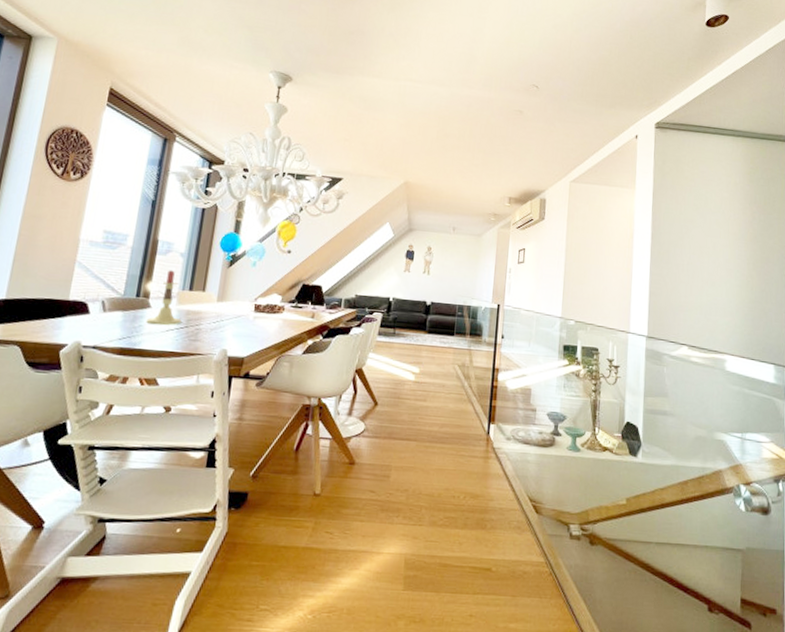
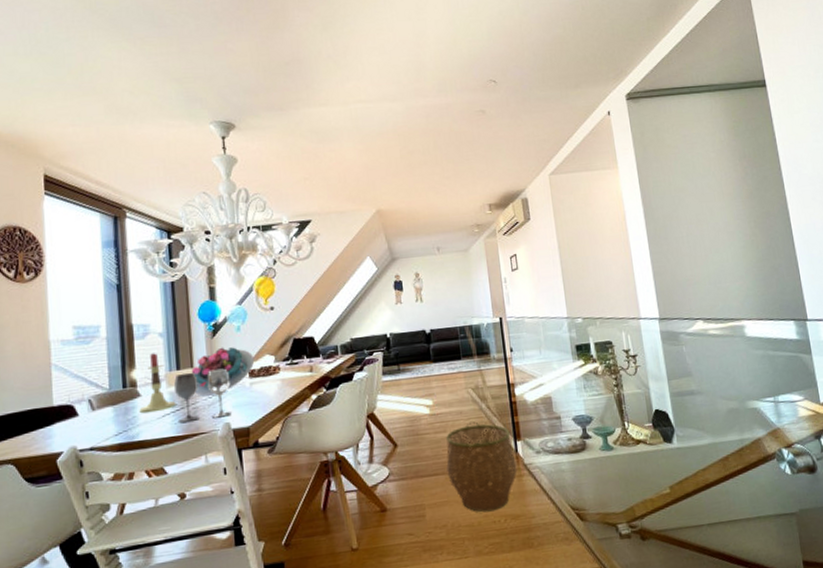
wineglass: none [180,294,237,344] -> present [173,368,232,422]
flower arrangement: none [201,278,263,321] -> present [191,347,255,397]
basket: none [419,397,486,486] -> present [446,422,517,512]

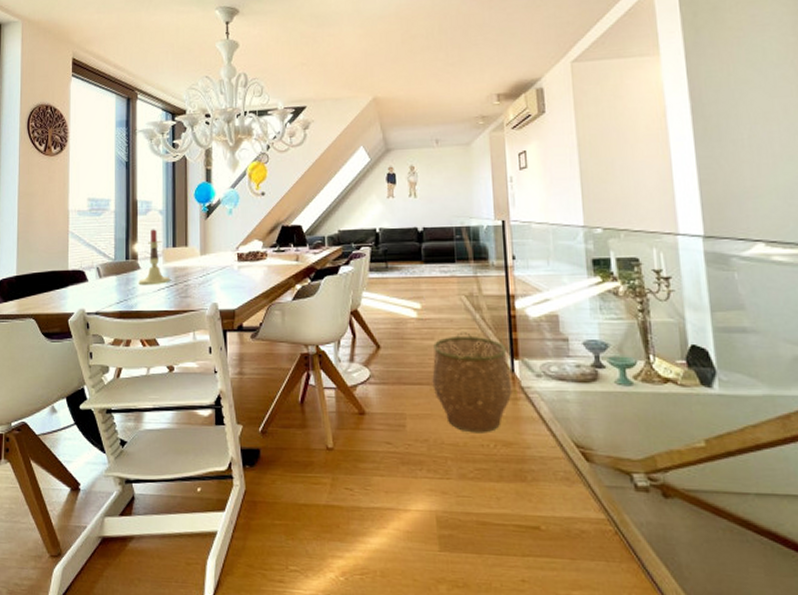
wineglass: present [173,368,232,422] -> none [169,249,220,298]
flower arrangement: present [191,347,255,397] -> none [186,228,244,275]

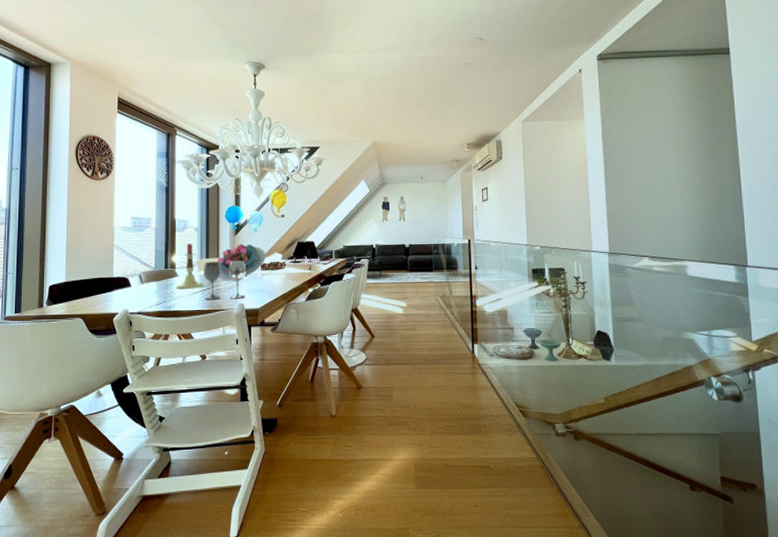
wineglass: none [169,249,220,298] -> present [203,260,246,300]
flower arrangement: none [186,228,244,275] -> present [217,243,266,281]
basket: present [432,332,512,433] -> none [413,324,472,400]

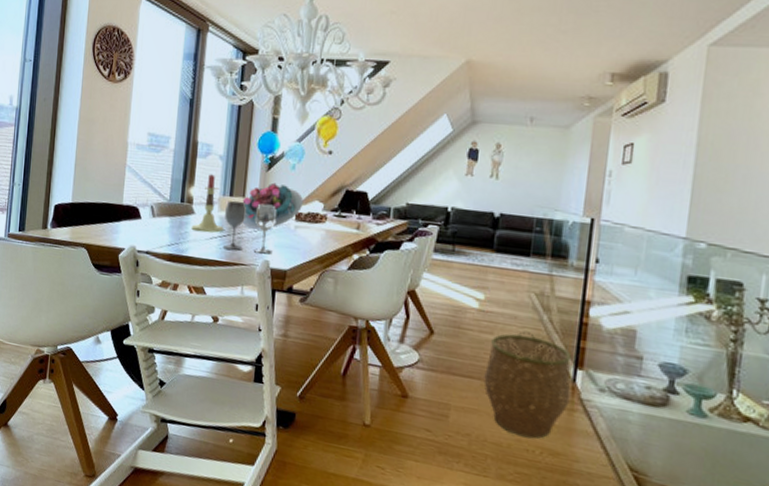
basket: none [413,324,472,400] -> present [484,331,572,439]

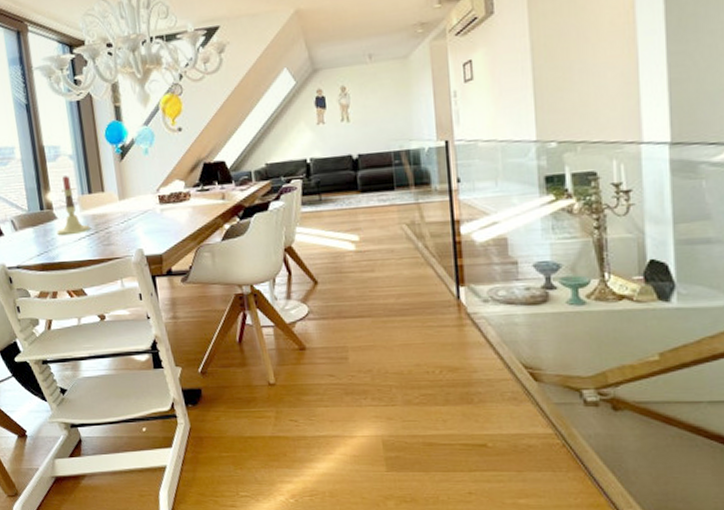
wineglass: present [224,200,277,254] -> none [86,193,144,246]
flower arrangement: present [242,182,304,230] -> none [102,171,164,221]
basket: present [484,331,572,439] -> none [373,262,458,361]

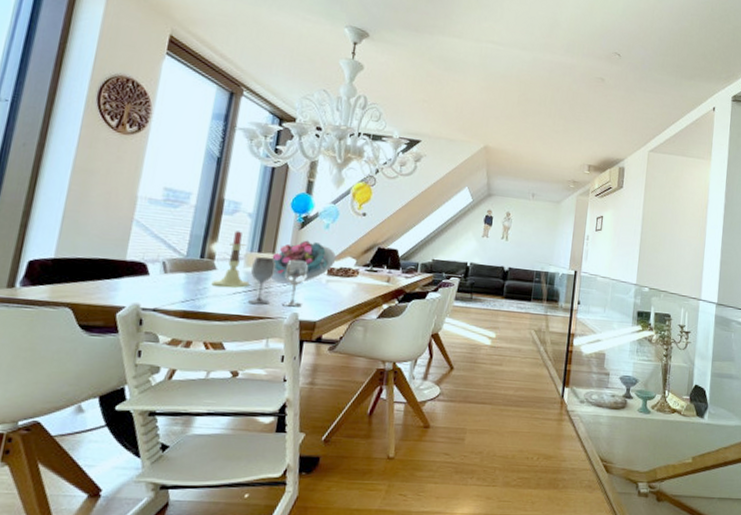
wineglass: none [86,193,144,246] -> present [248,256,309,307]
flower arrangement: none [102,171,164,221] -> present [270,240,337,284]

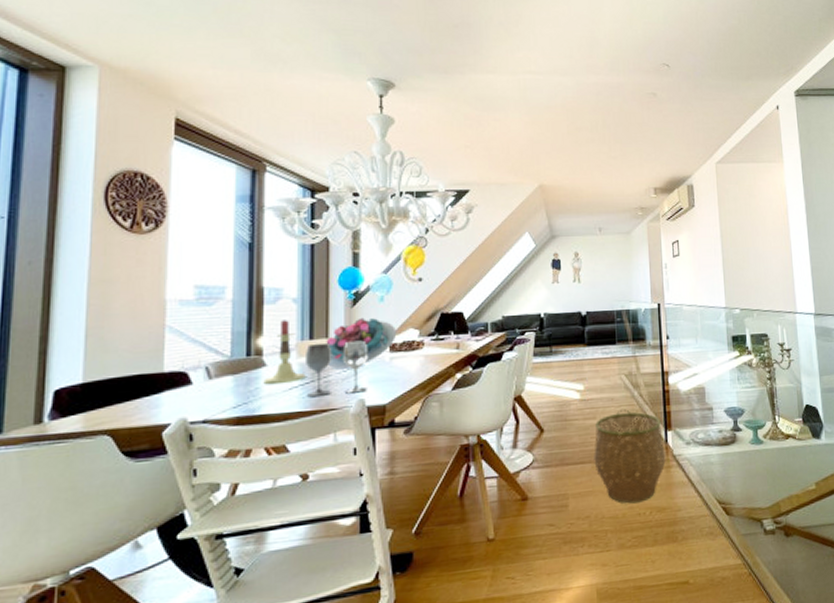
basket: none [494,361,561,448] -> present [594,409,666,504]

